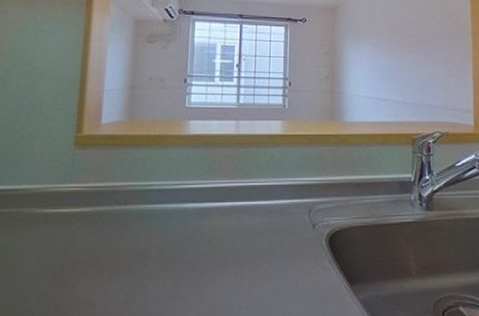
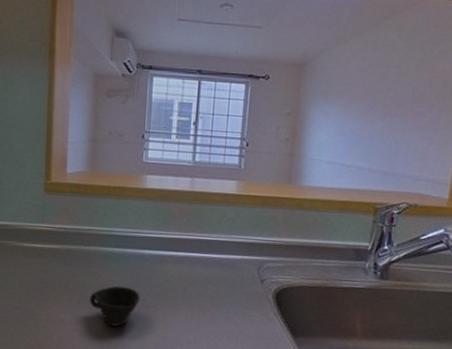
cup: none [123,249,184,301] -> present [88,285,140,327]

